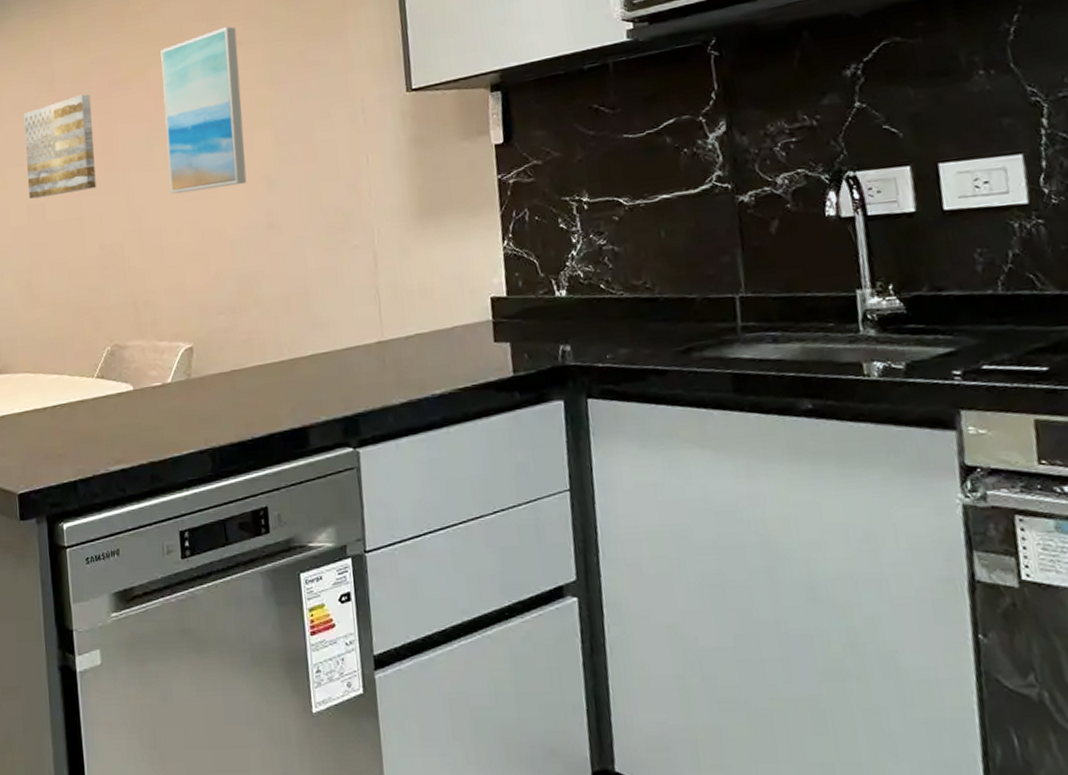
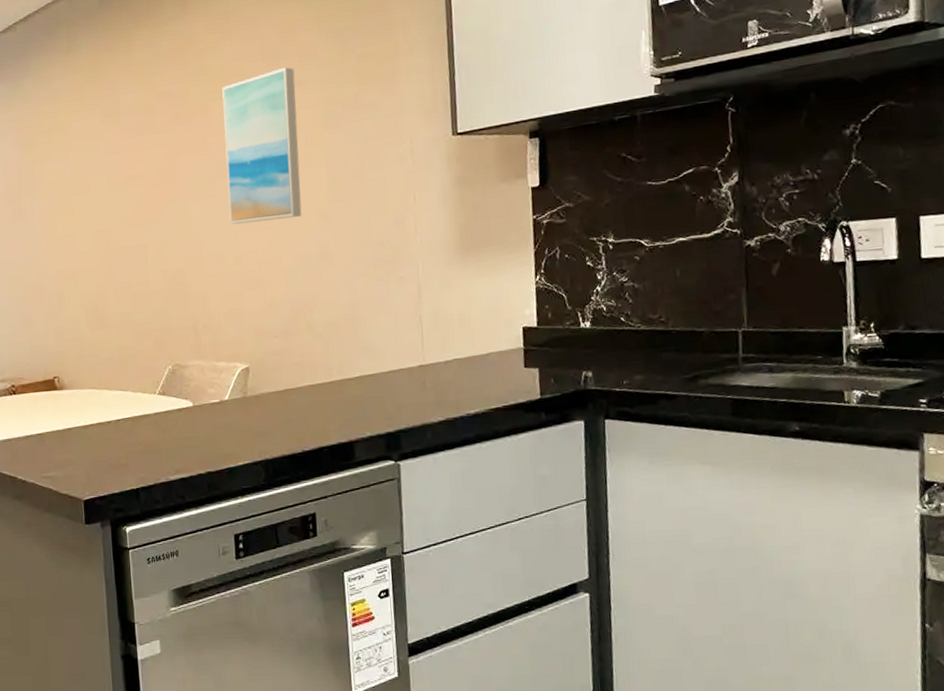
wall art: present [23,94,97,199] -> none [89,127,160,226]

